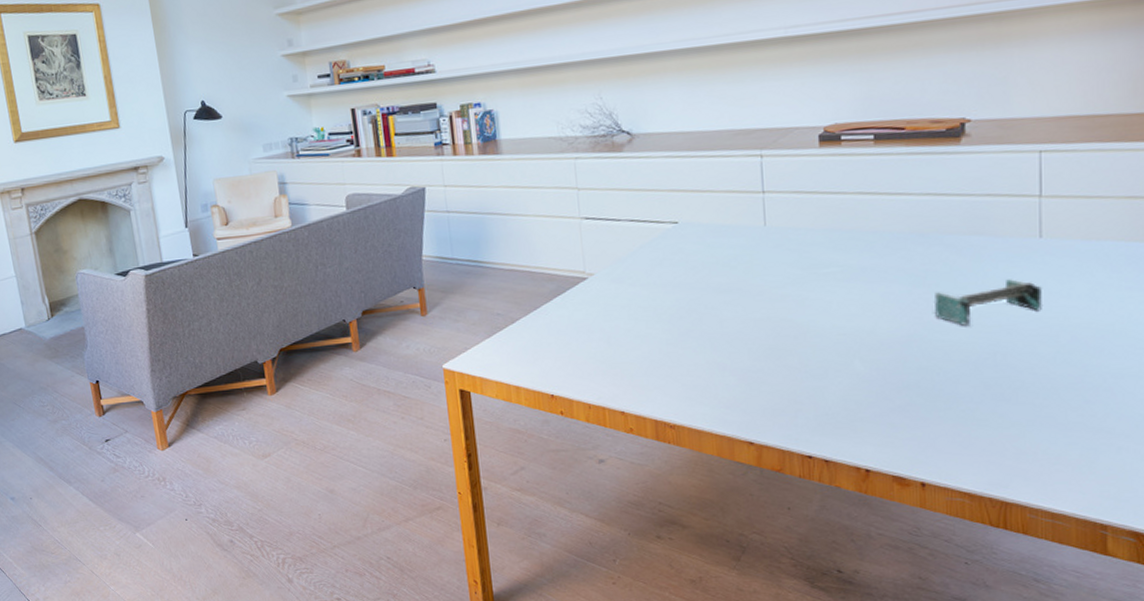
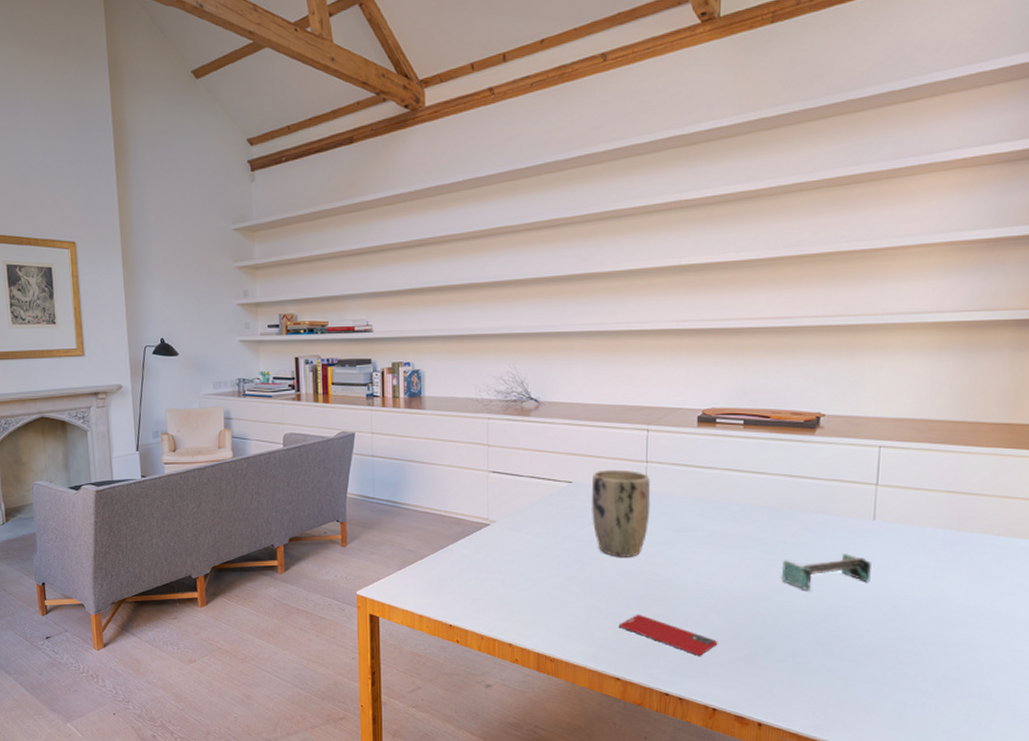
plant pot: none [701,203,773,304] -> present [591,469,651,557]
smartphone: none [746,367,866,410] -> present [618,614,718,656]

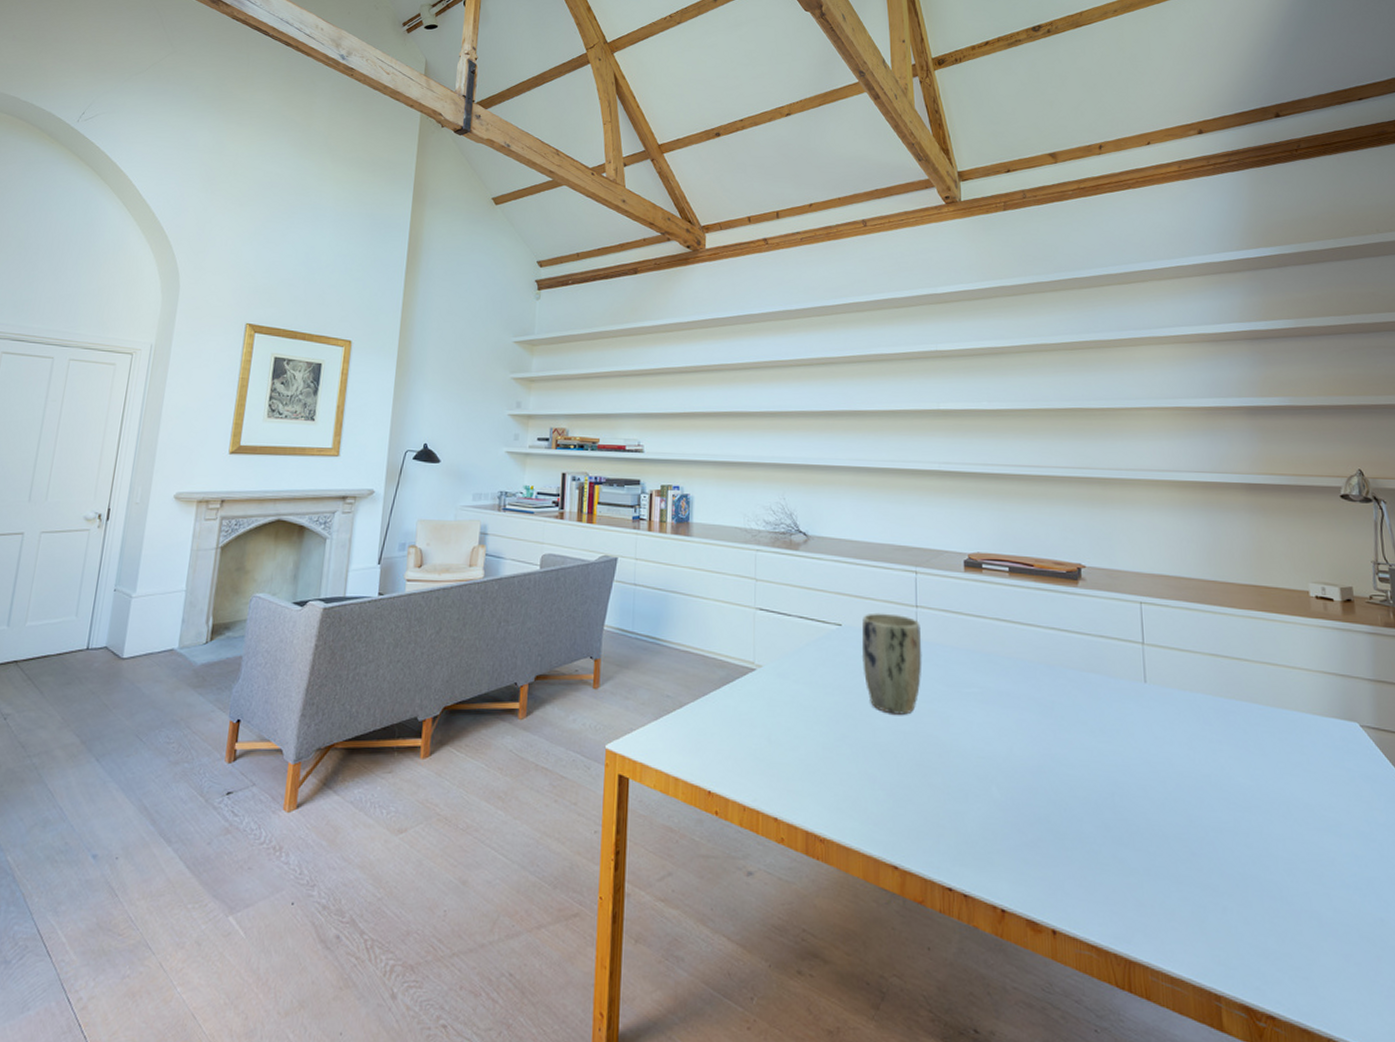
smartphone: present [618,614,718,656] -> none [894,784,1002,840]
shelf: present [781,553,871,590] -> none [1059,719,1150,762]

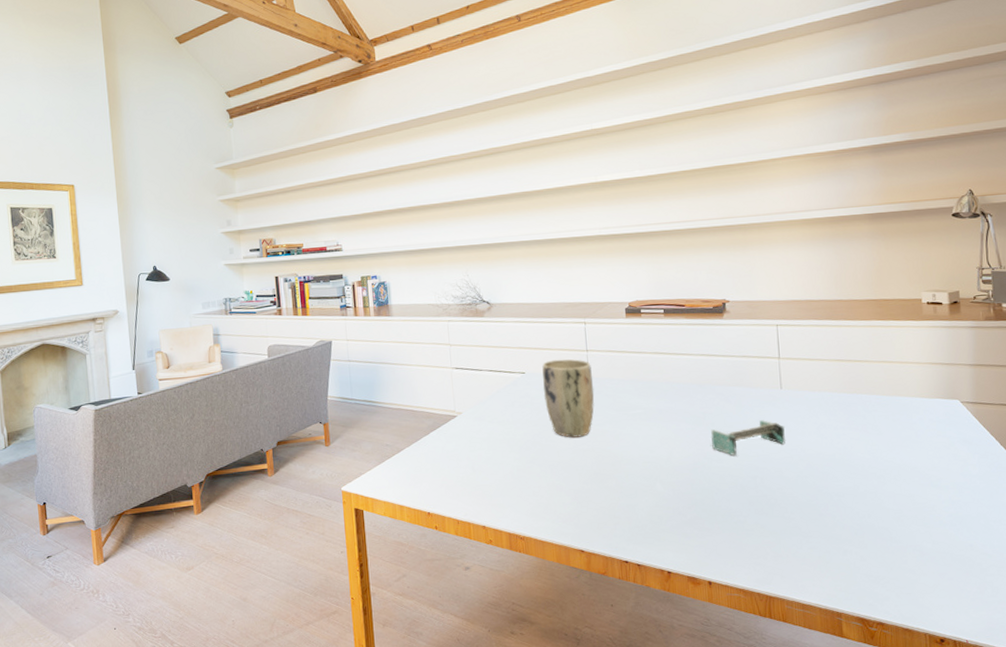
shelf: none [1059,719,1150,762] -> present [710,420,785,456]

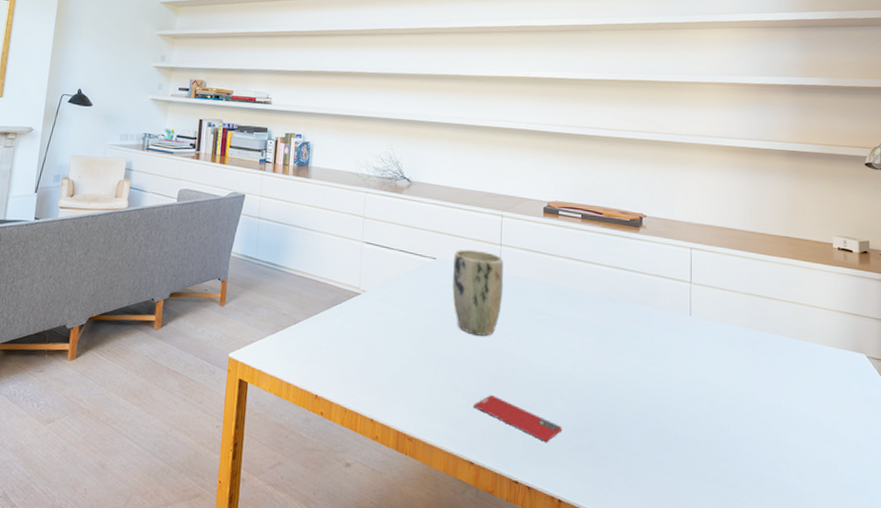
smartphone: none [577,488,666,523] -> present [473,394,563,442]
shelf: present [710,420,785,456] -> none [616,346,691,380]

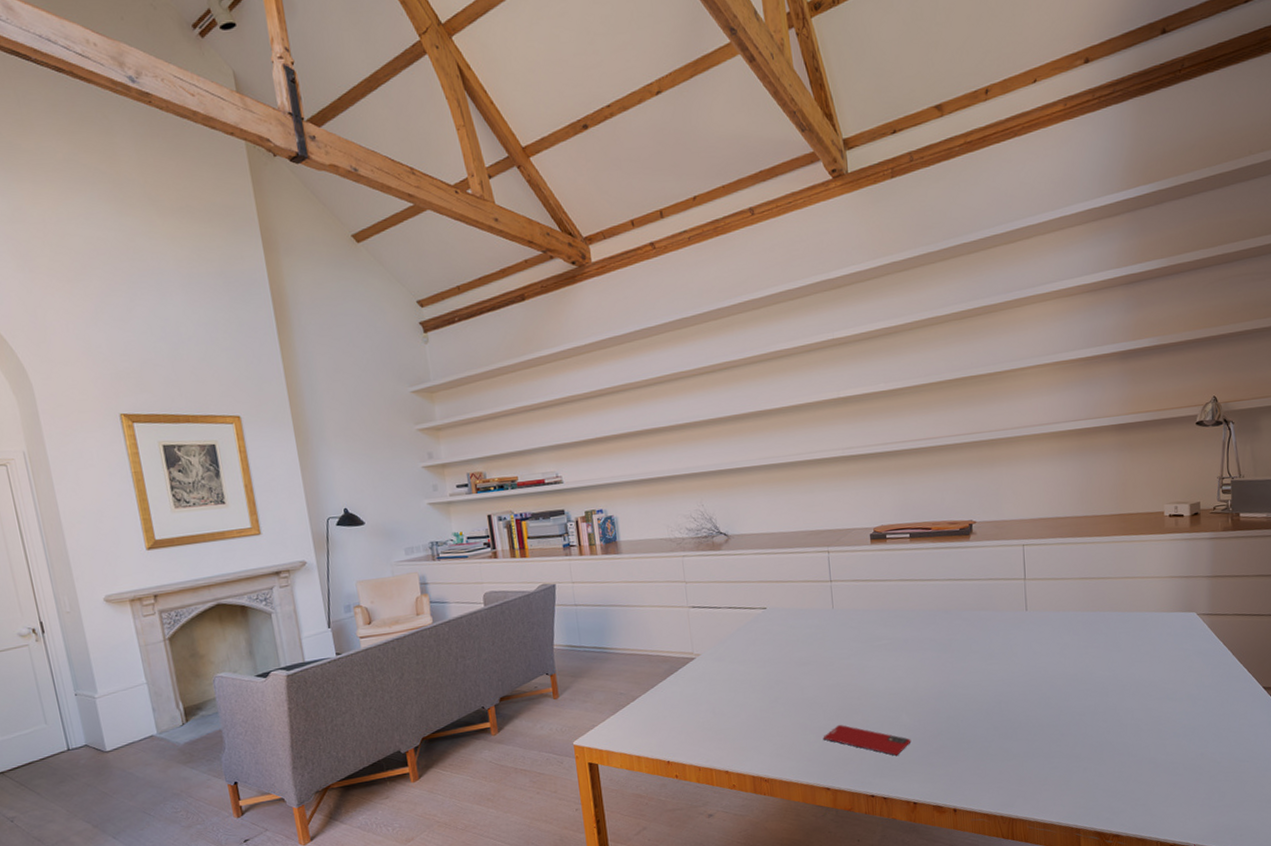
plant pot: present [451,249,504,336] -> none [784,591,839,674]

